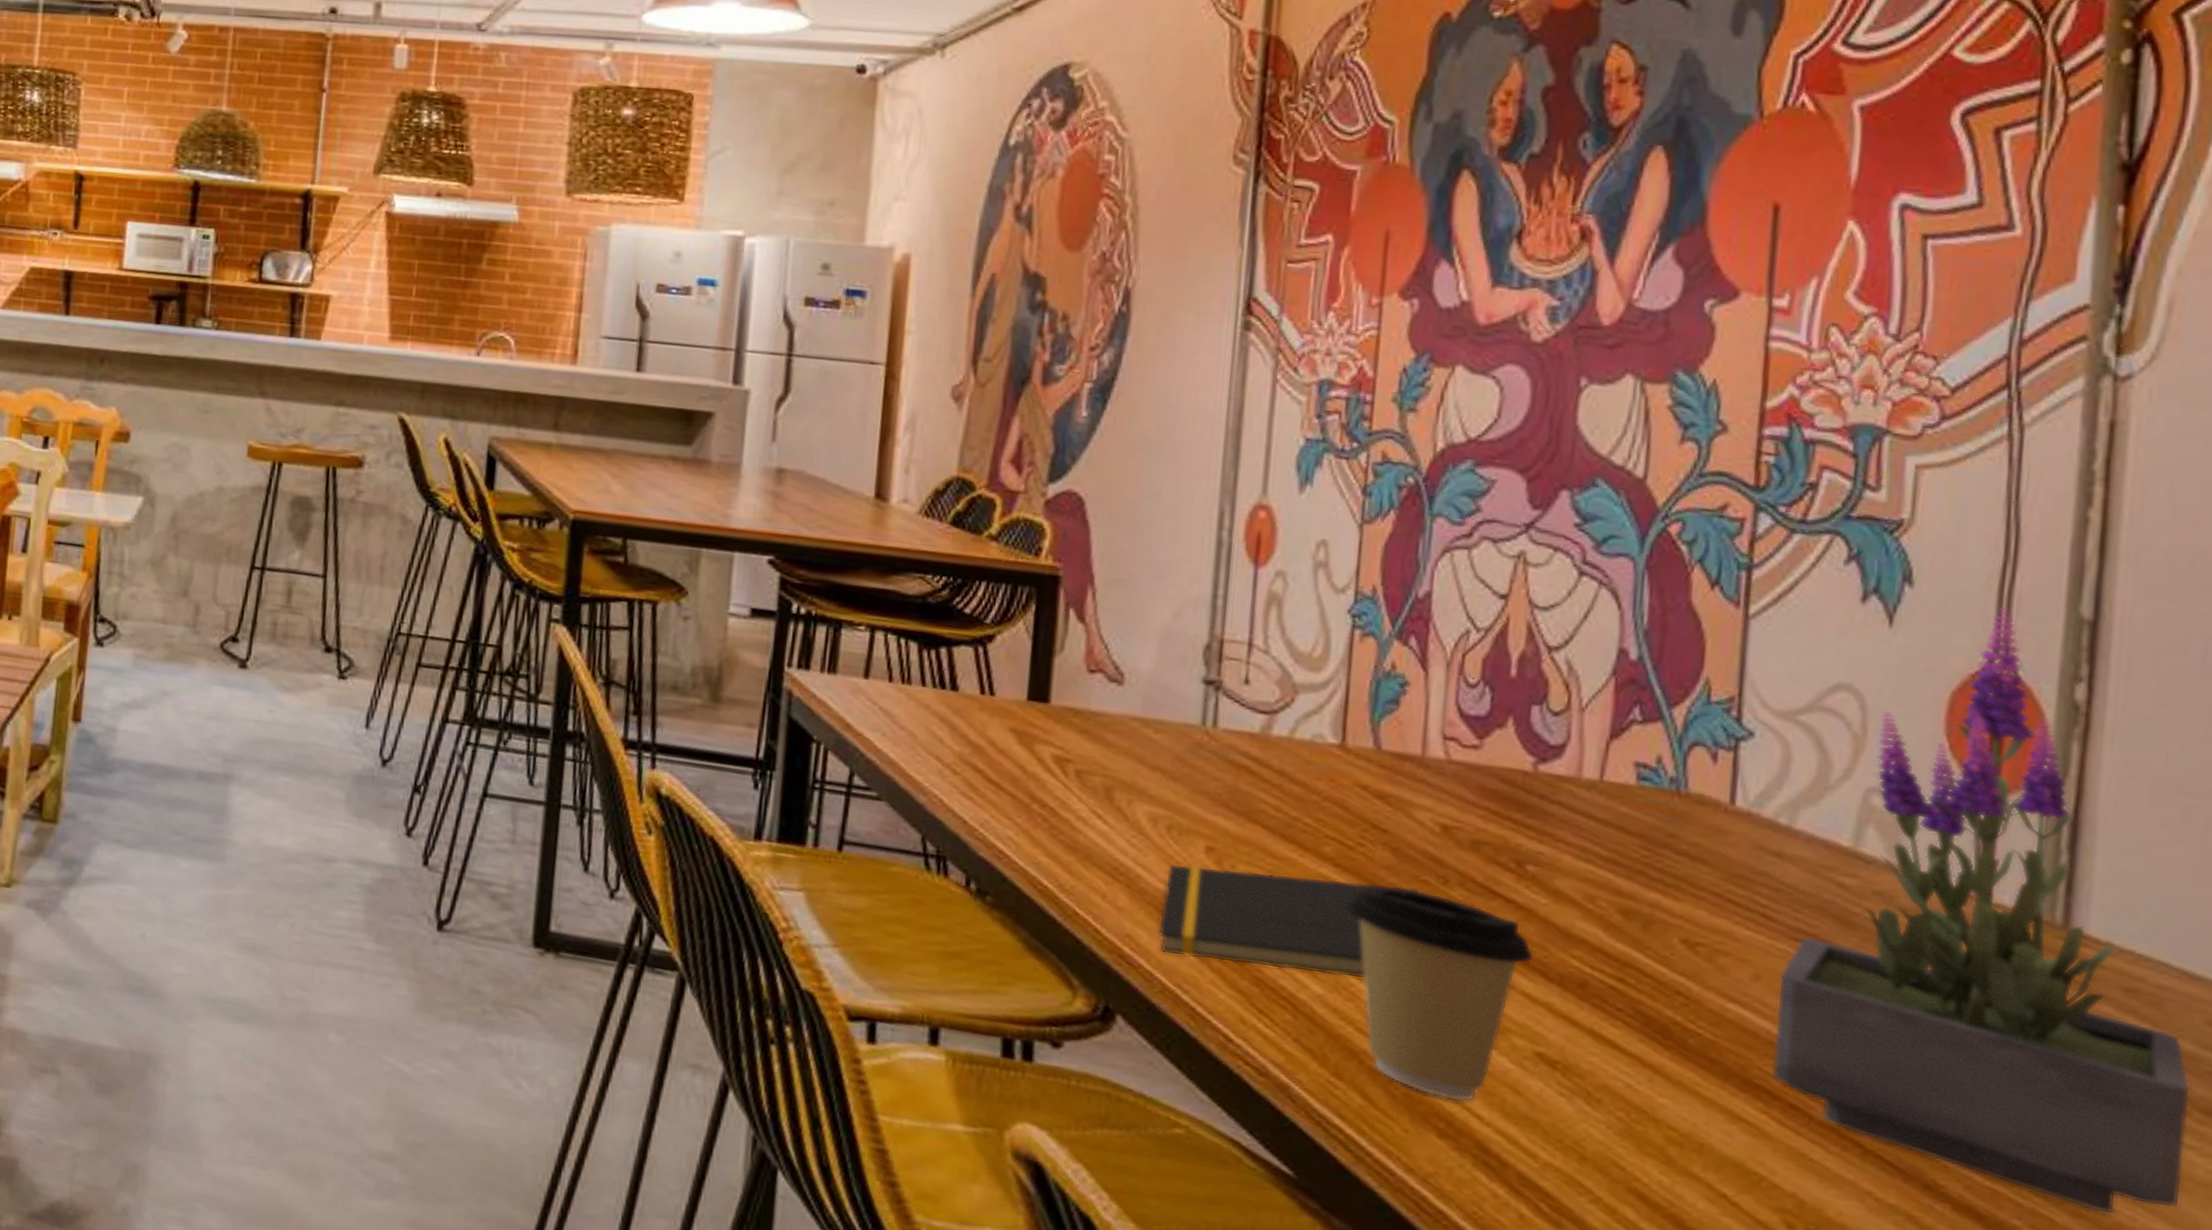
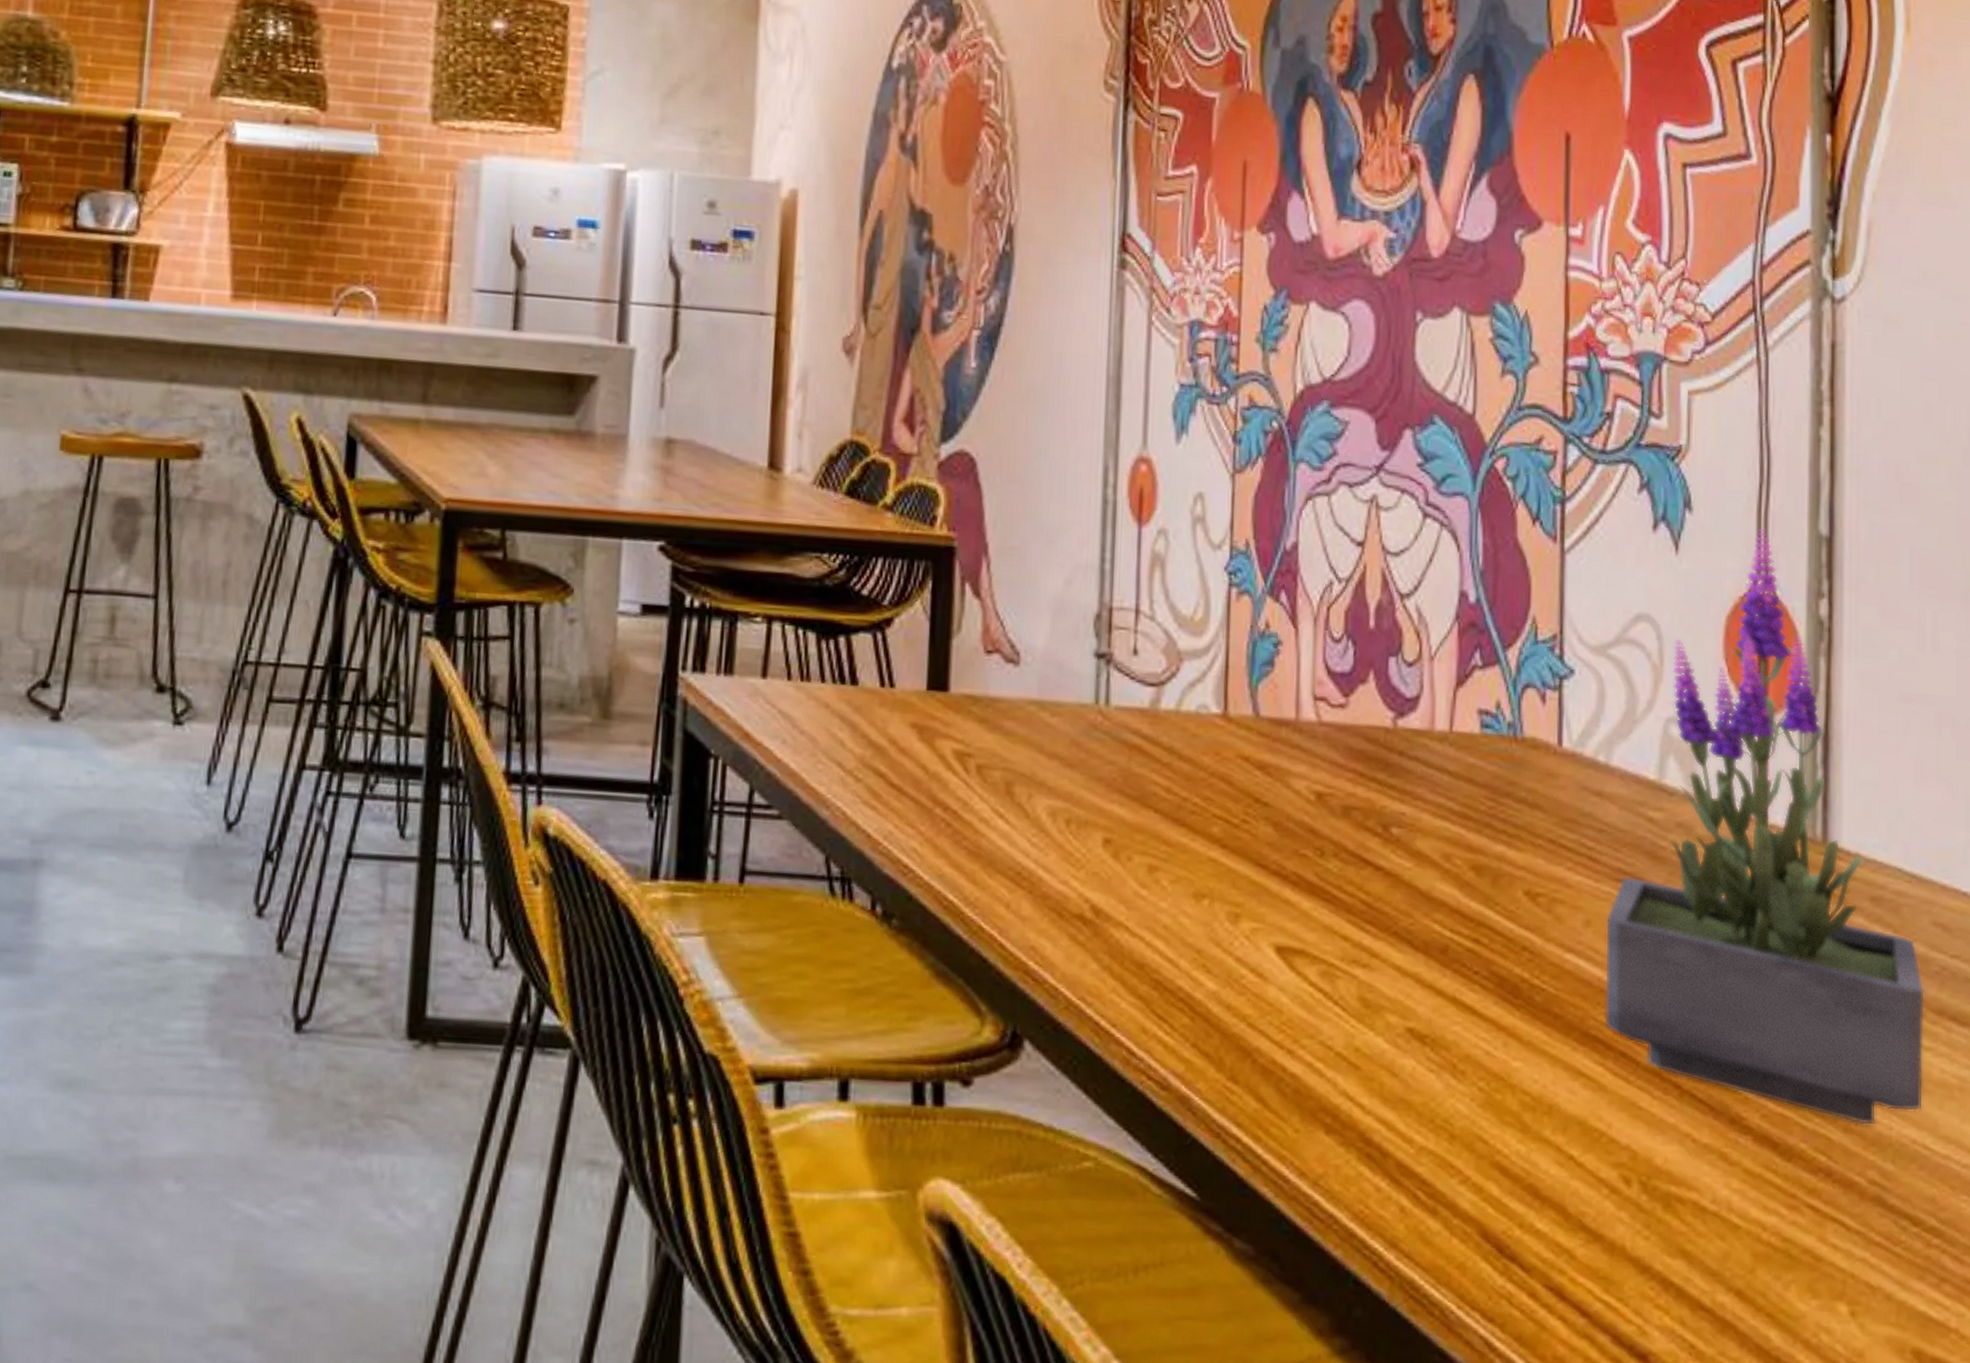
notepad: present [1157,864,1420,980] -> none [1061,860,1300,970]
coffee cup: present [1346,883,1534,1102] -> none [1234,862,1401,1091]

